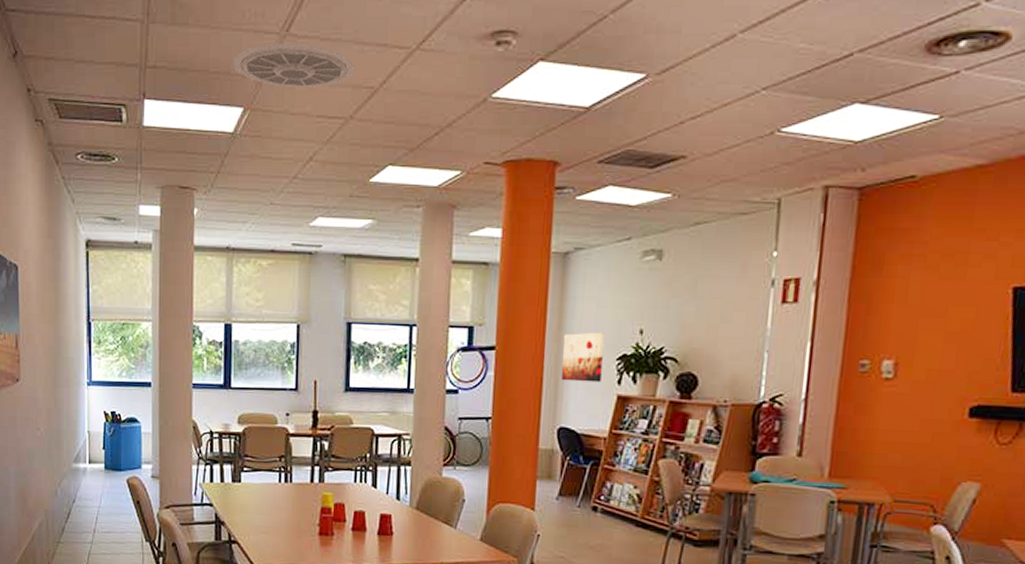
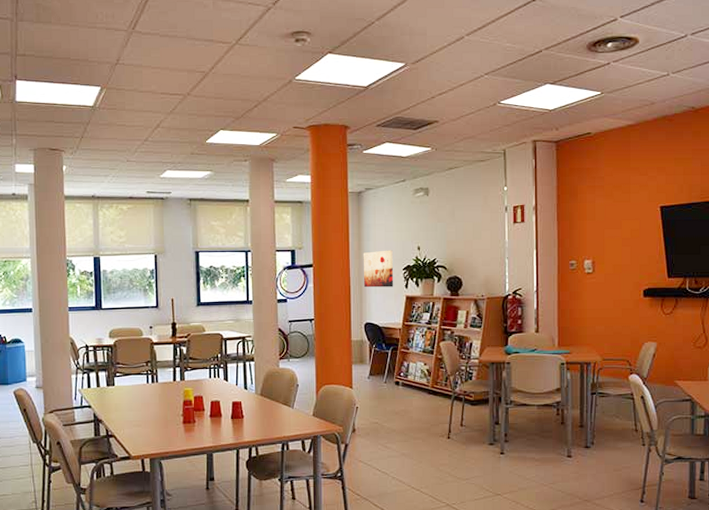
ceiling vent: present [232,42,355,88] -> none [89,38,189,72]

